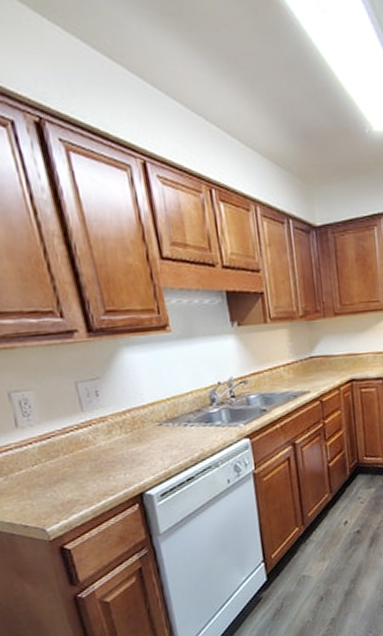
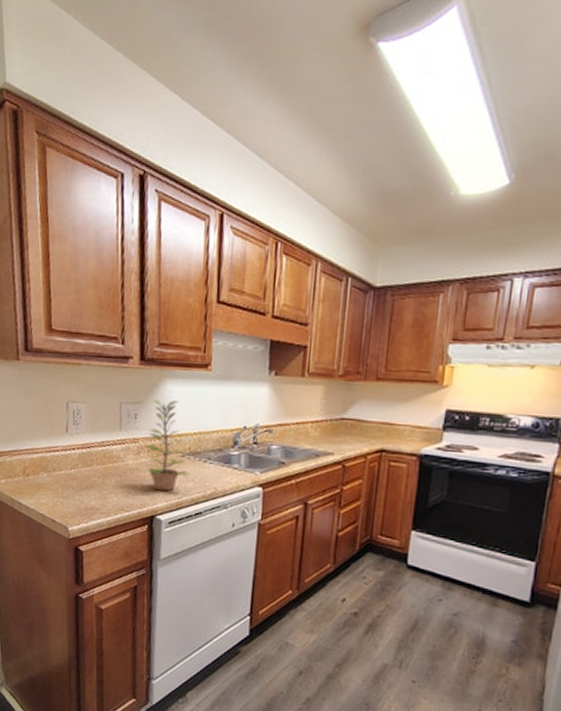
plant: none [113,369,173,466] -> present [146,399,190,491]

